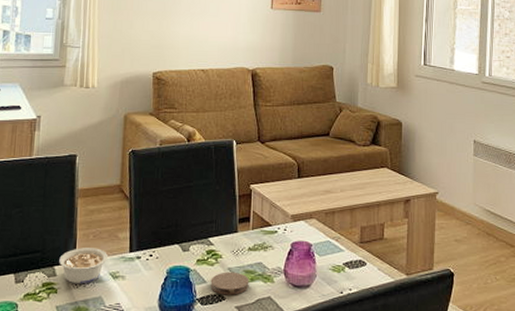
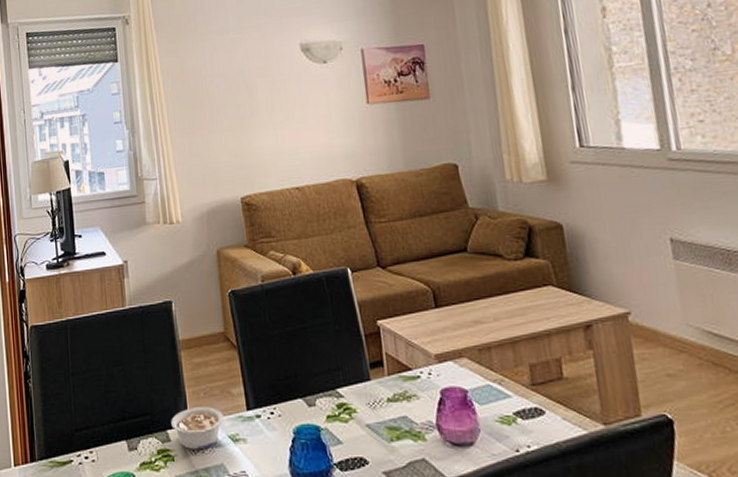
coaster: present [210,272,249,295] -> none [347,429,396,458]

